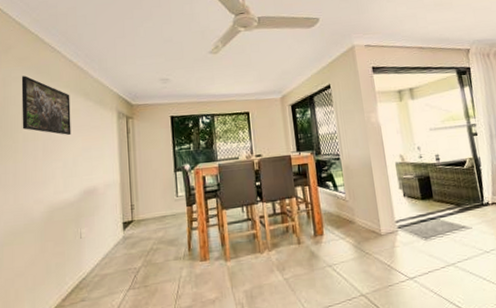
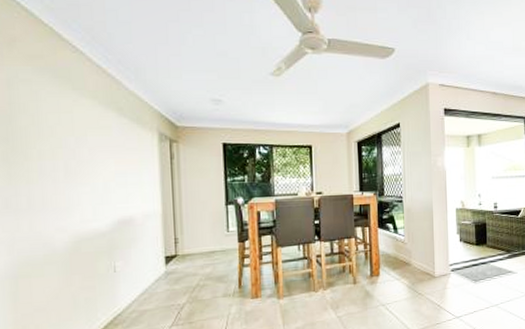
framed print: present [21,76,71,135] -> none [32,78,101,155]

